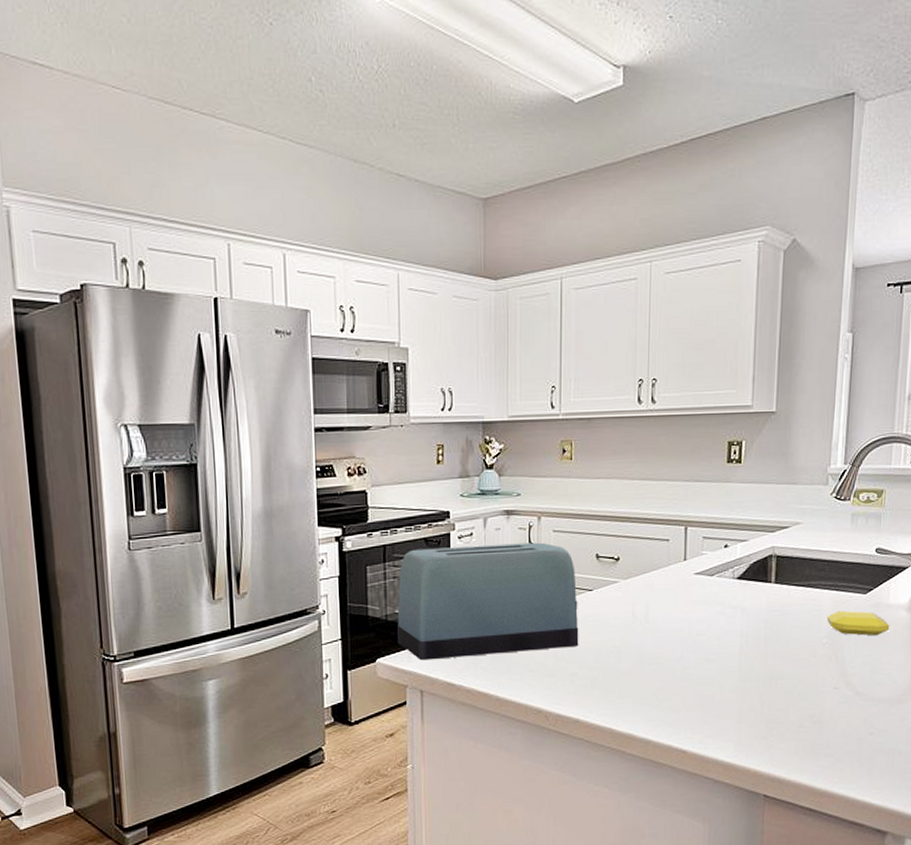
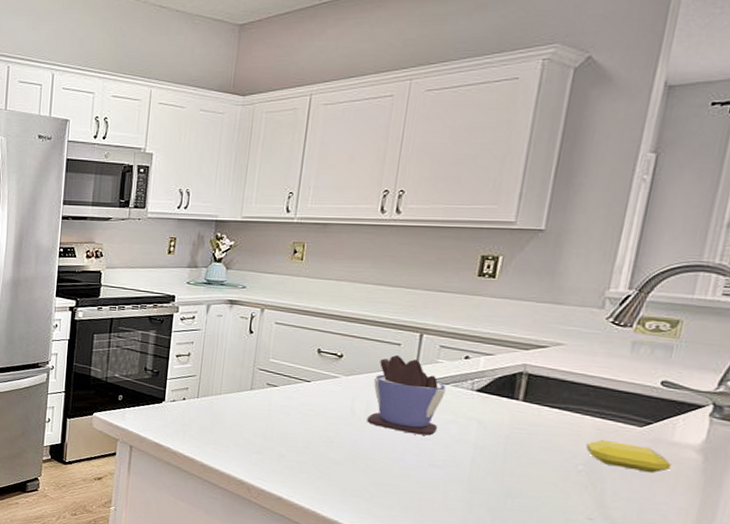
toaster: present [397,542,579,661] -> none [114,324,294,430]
cup: none [648,552,712,631] -> present [367,355,446,436]

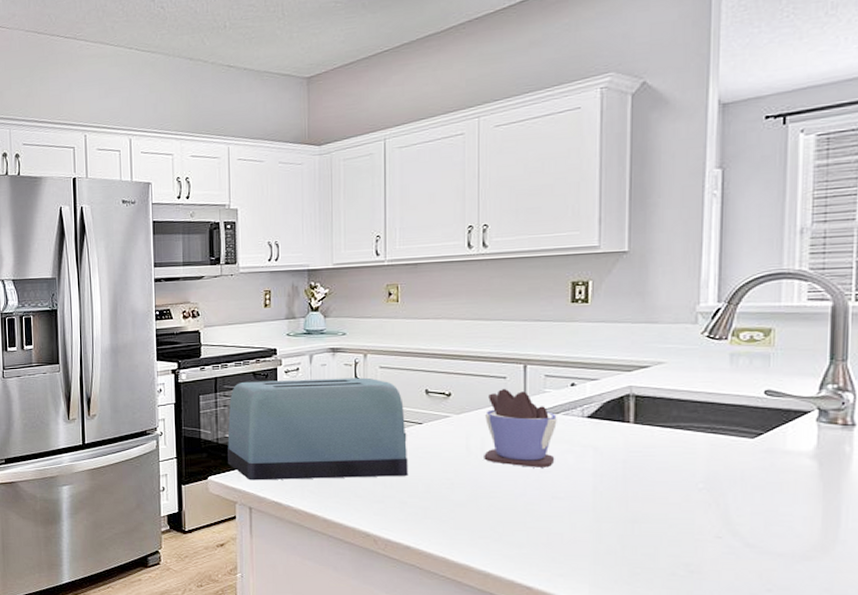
toaster: none [114,324,294,430] -> present [227,377,409,481]
soap bar: present [586,439,672,473] -> none [703,454,789,484]

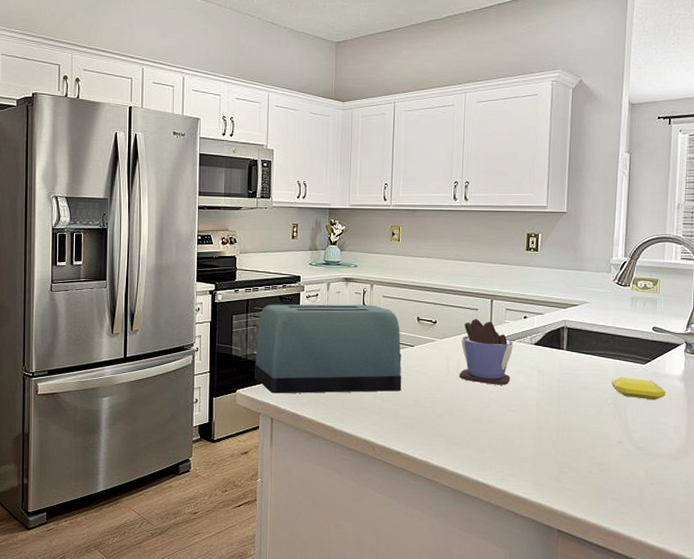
soap bar: none [703,454,789,484] -> present [611,376,666,400]

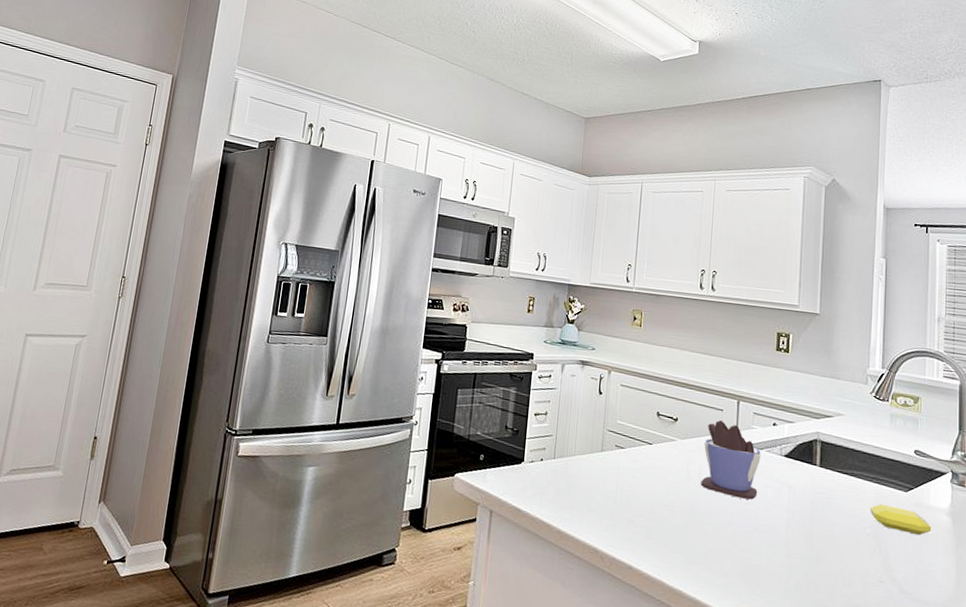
toaster: present [255,304,402,394] -> none [476,381,638,494]

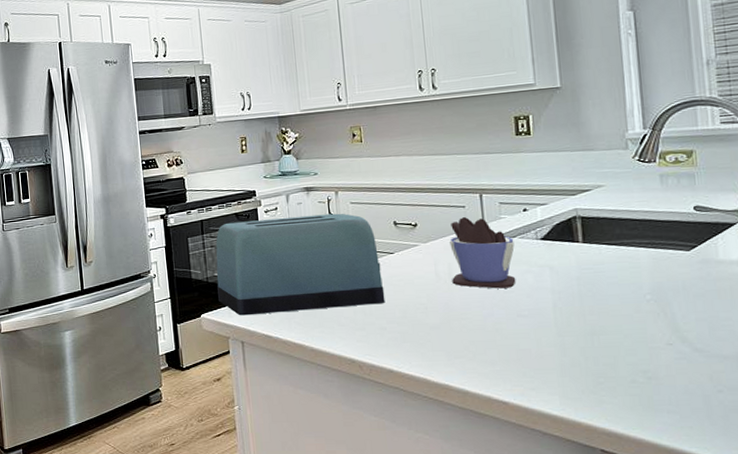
toaster: none [476,381,638,494] -> present [215,213,386,316]
soap bar: present [870,503,932,536] -> none [648,267,725,292]

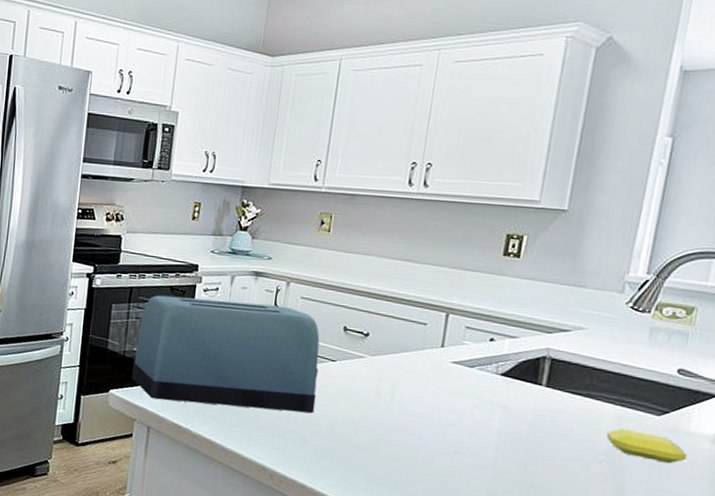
cup: present [450,217,516,289] -> none [392,335,471,421]
soap bar: none [648,267,725,292] -> present [606,428,688,464]

